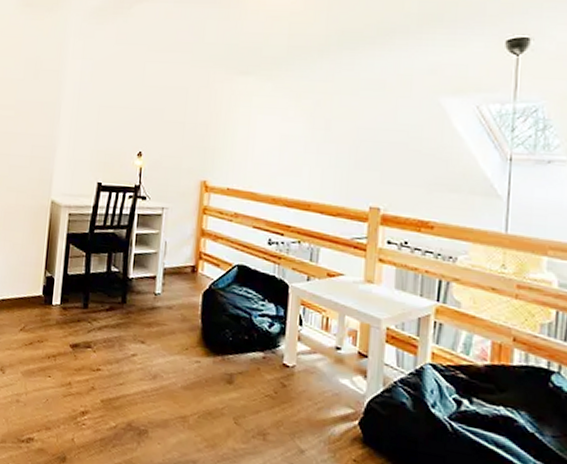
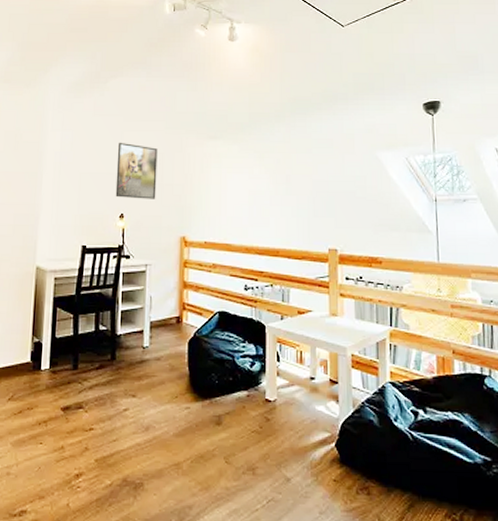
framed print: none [134,74,182,139] -> present [115,142,158,199]

